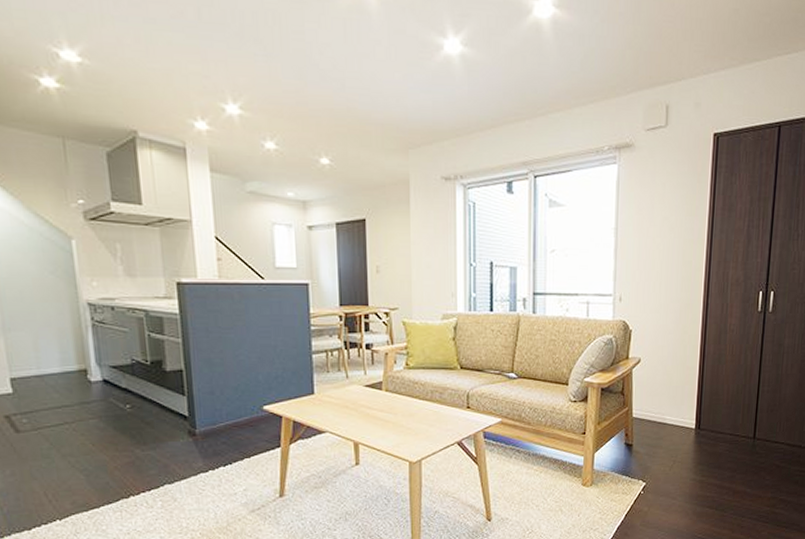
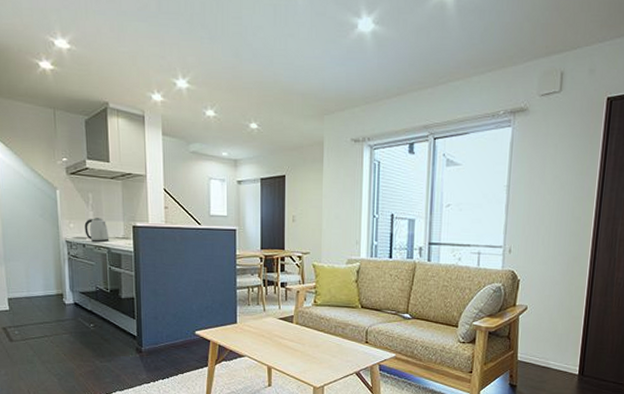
kettle: none [112,274,147,304] -> present [84,218,110,243]

